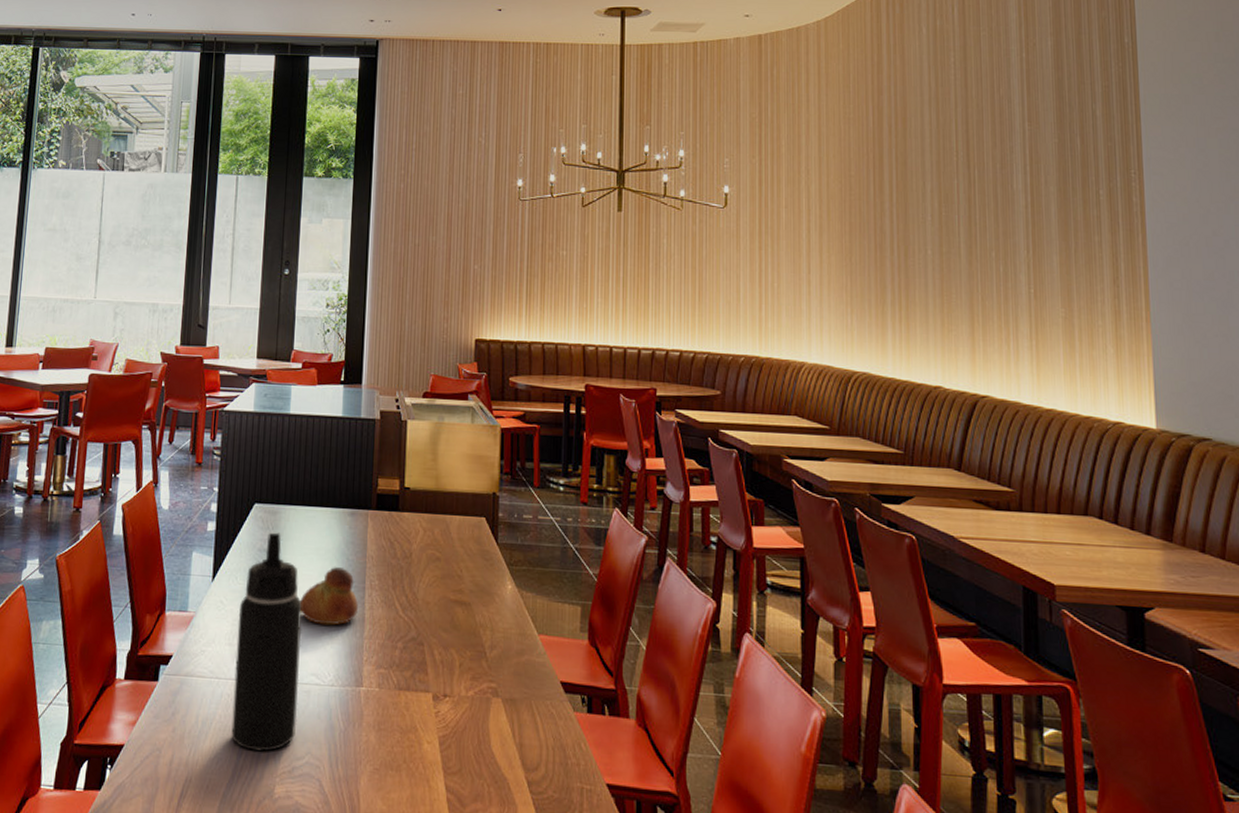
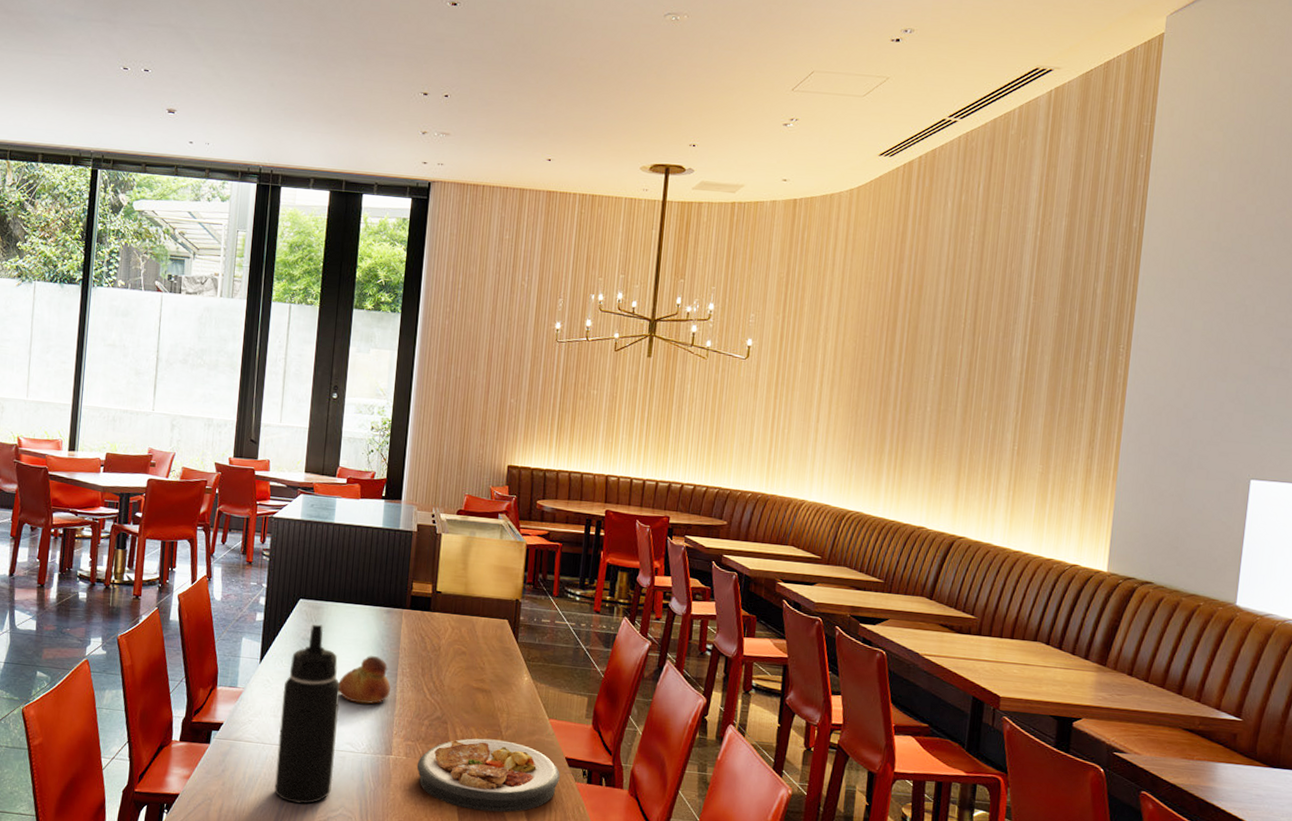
plate: none [391,661,556,754] -> present [416,738,560,813]

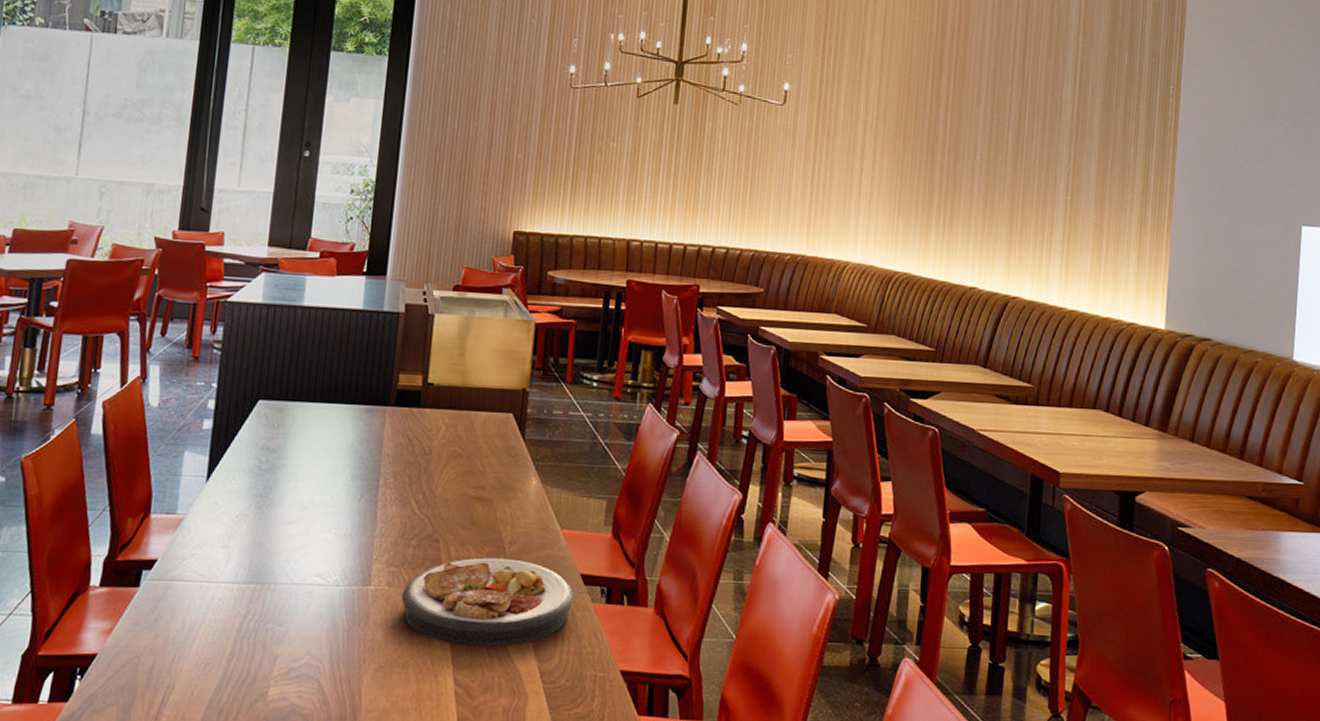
water bottle: present [274,624,341,804] -> none [221,430,308,655]
bread: present [338,656,391,705] -> none [305,465,370,525]

